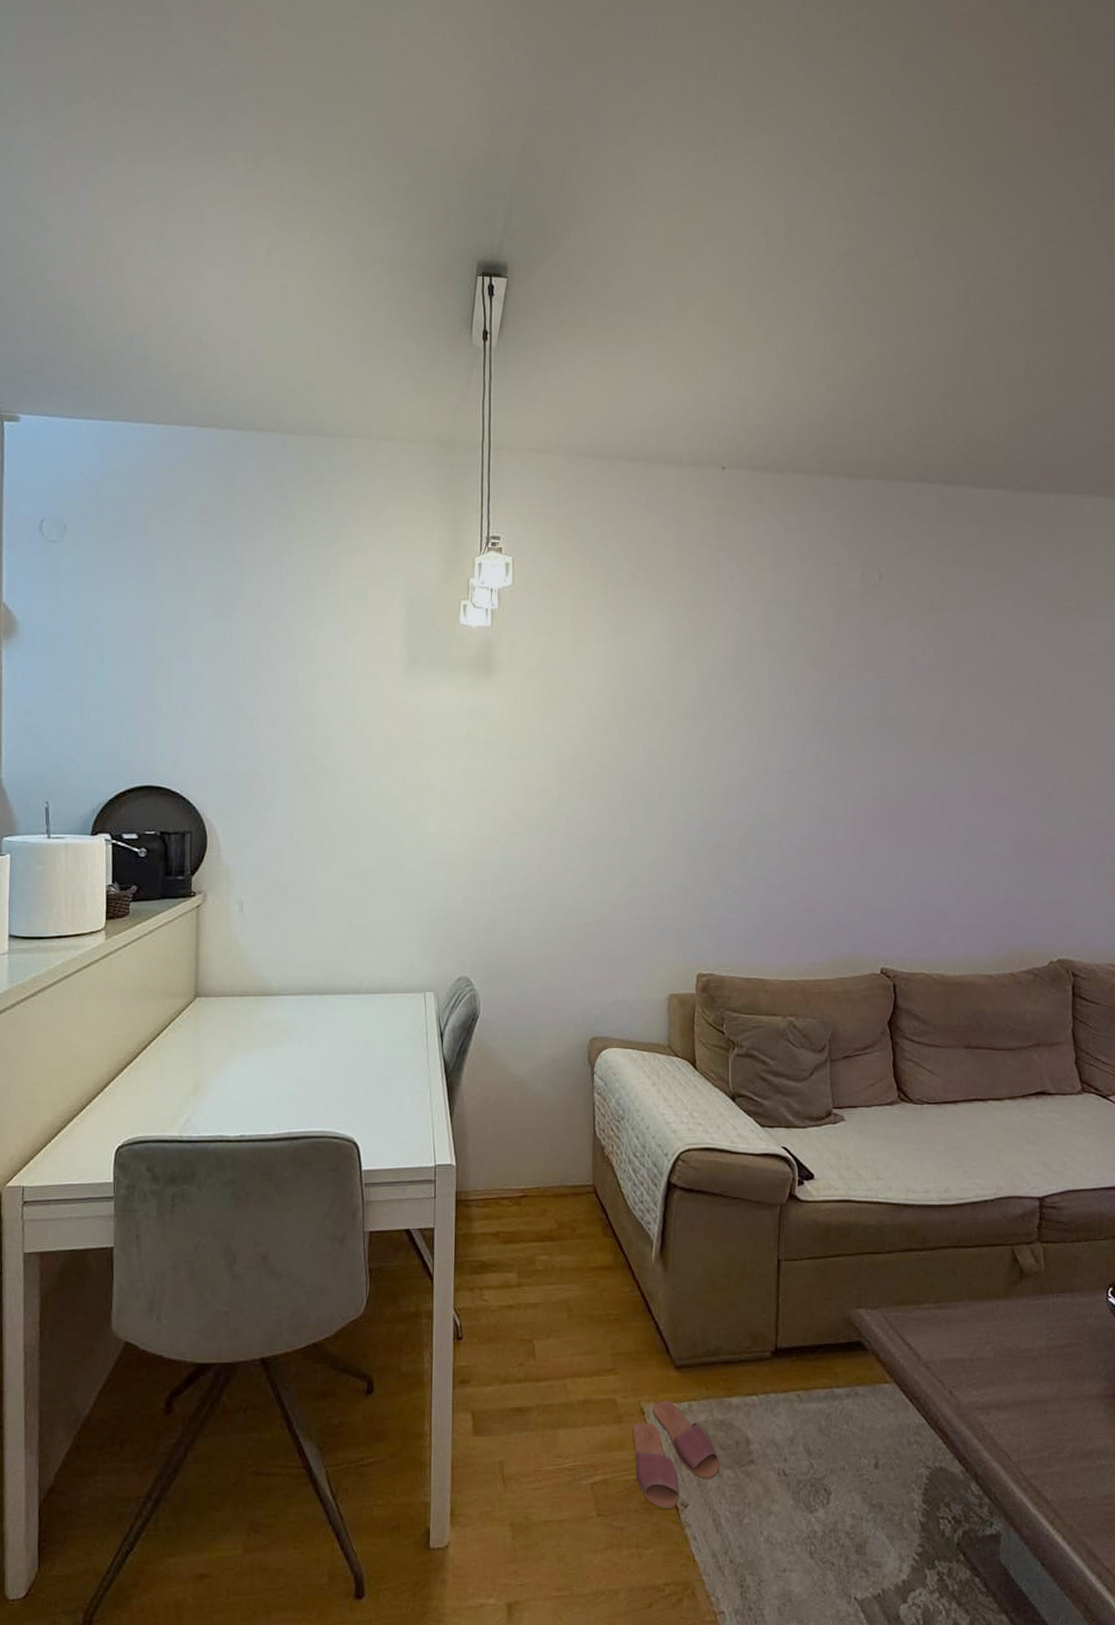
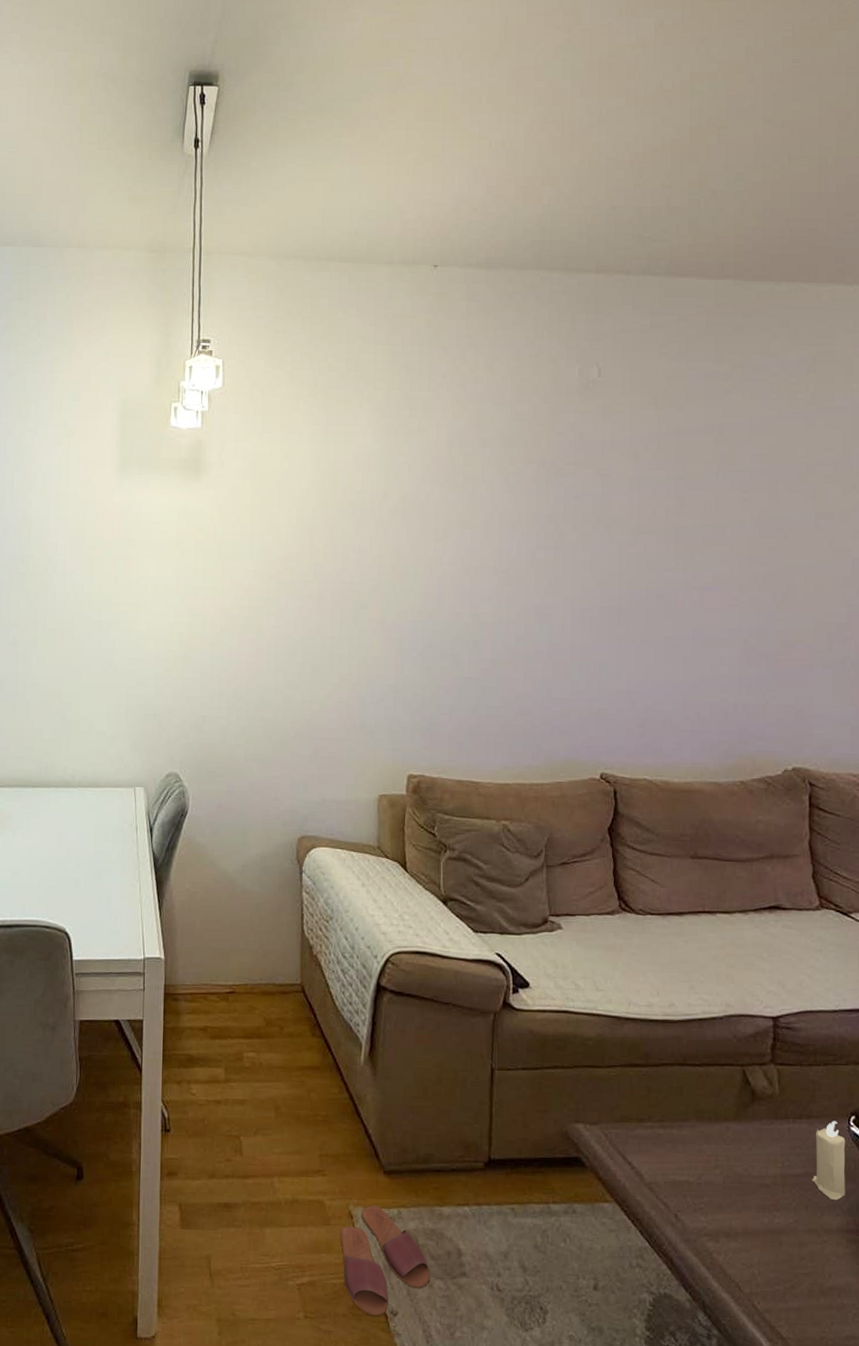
candle: none [1073,1293,1104,1369] -> present [811,1121,846,1201]

